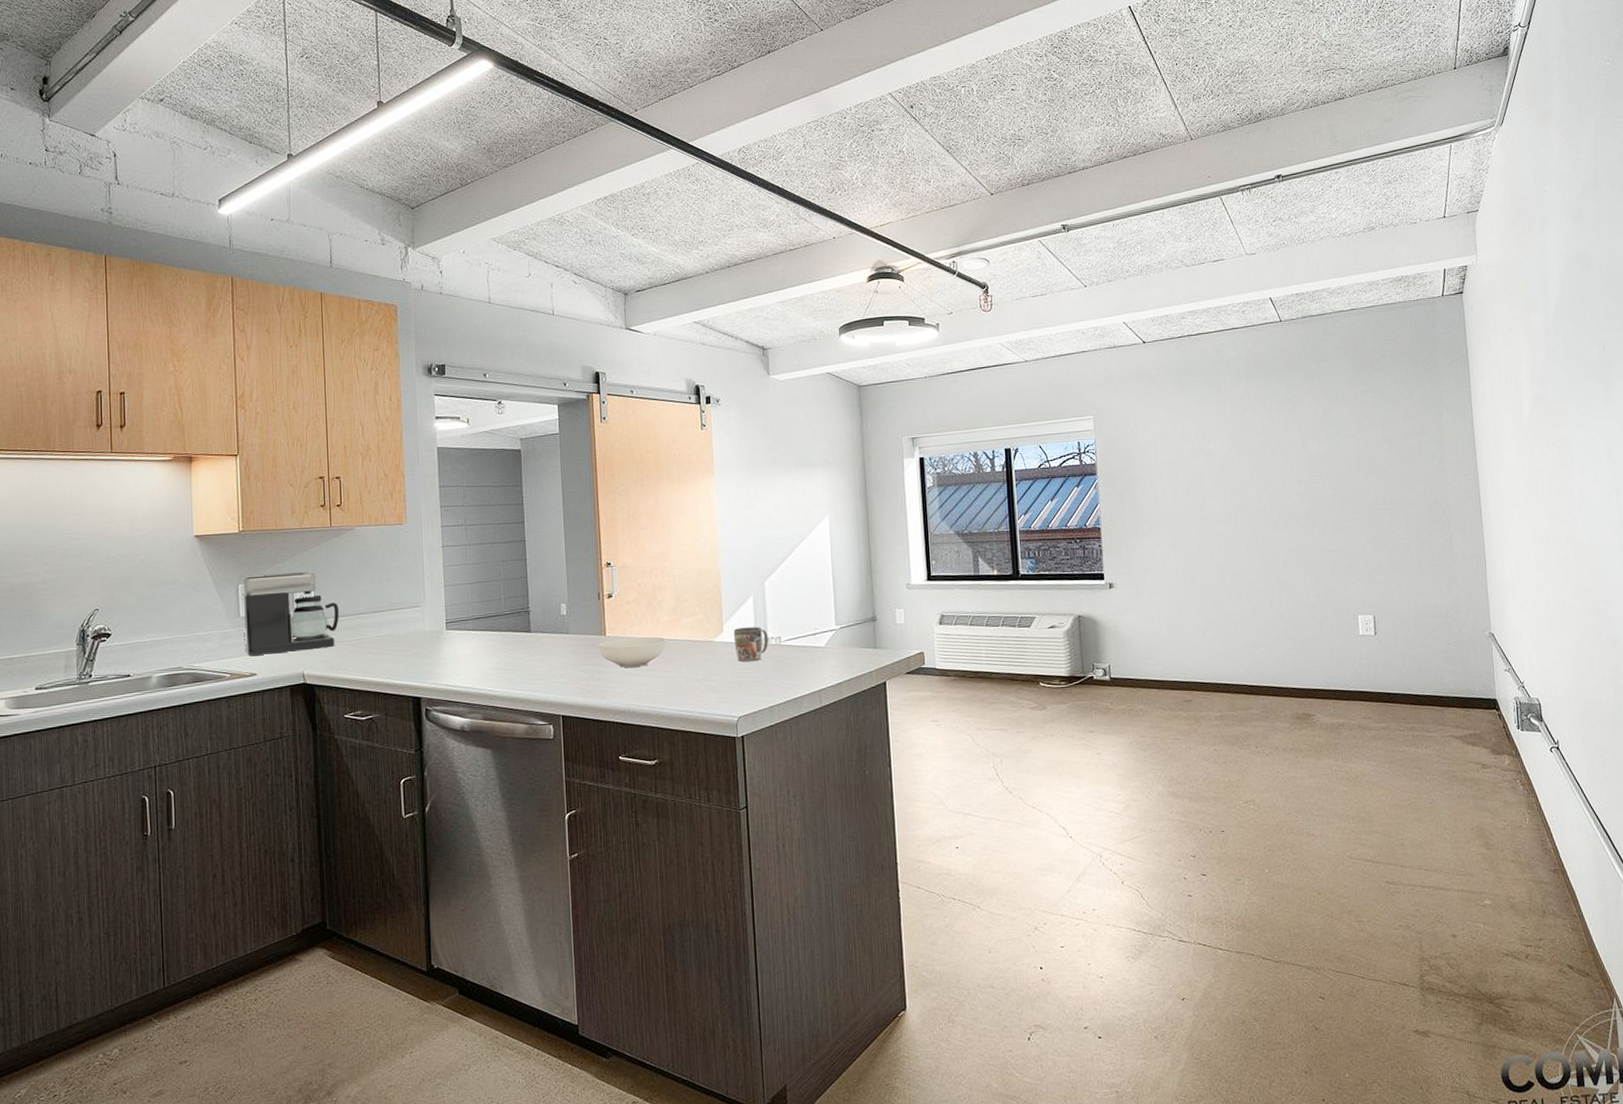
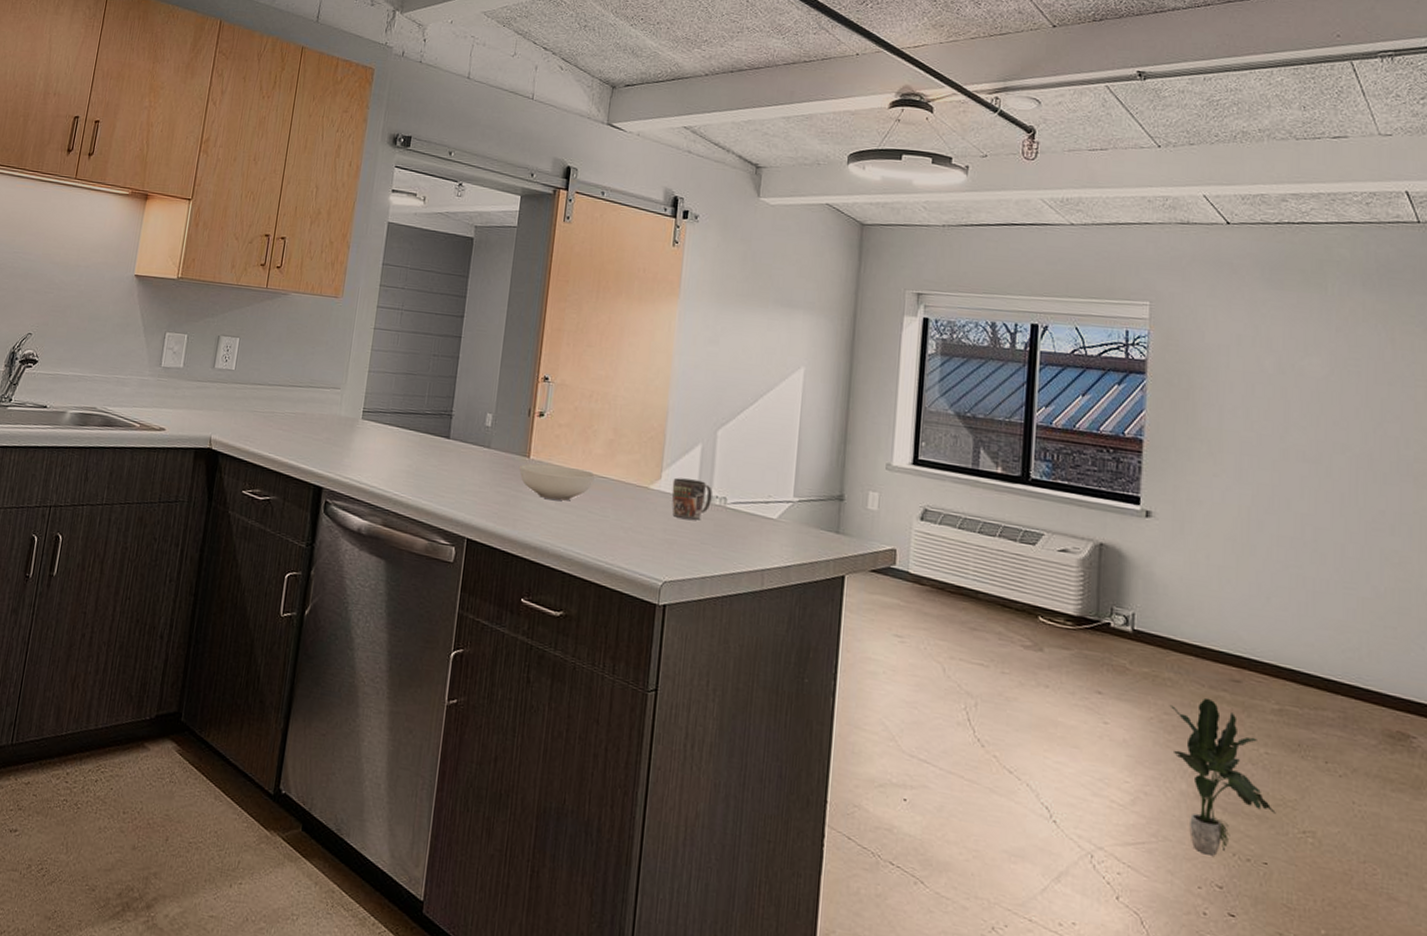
coffee maker: present [241,572,339,656] -> none [159,325,259,416]
potted plant: none [1143,718,1226,835] -> present [1169,697,1276,856]

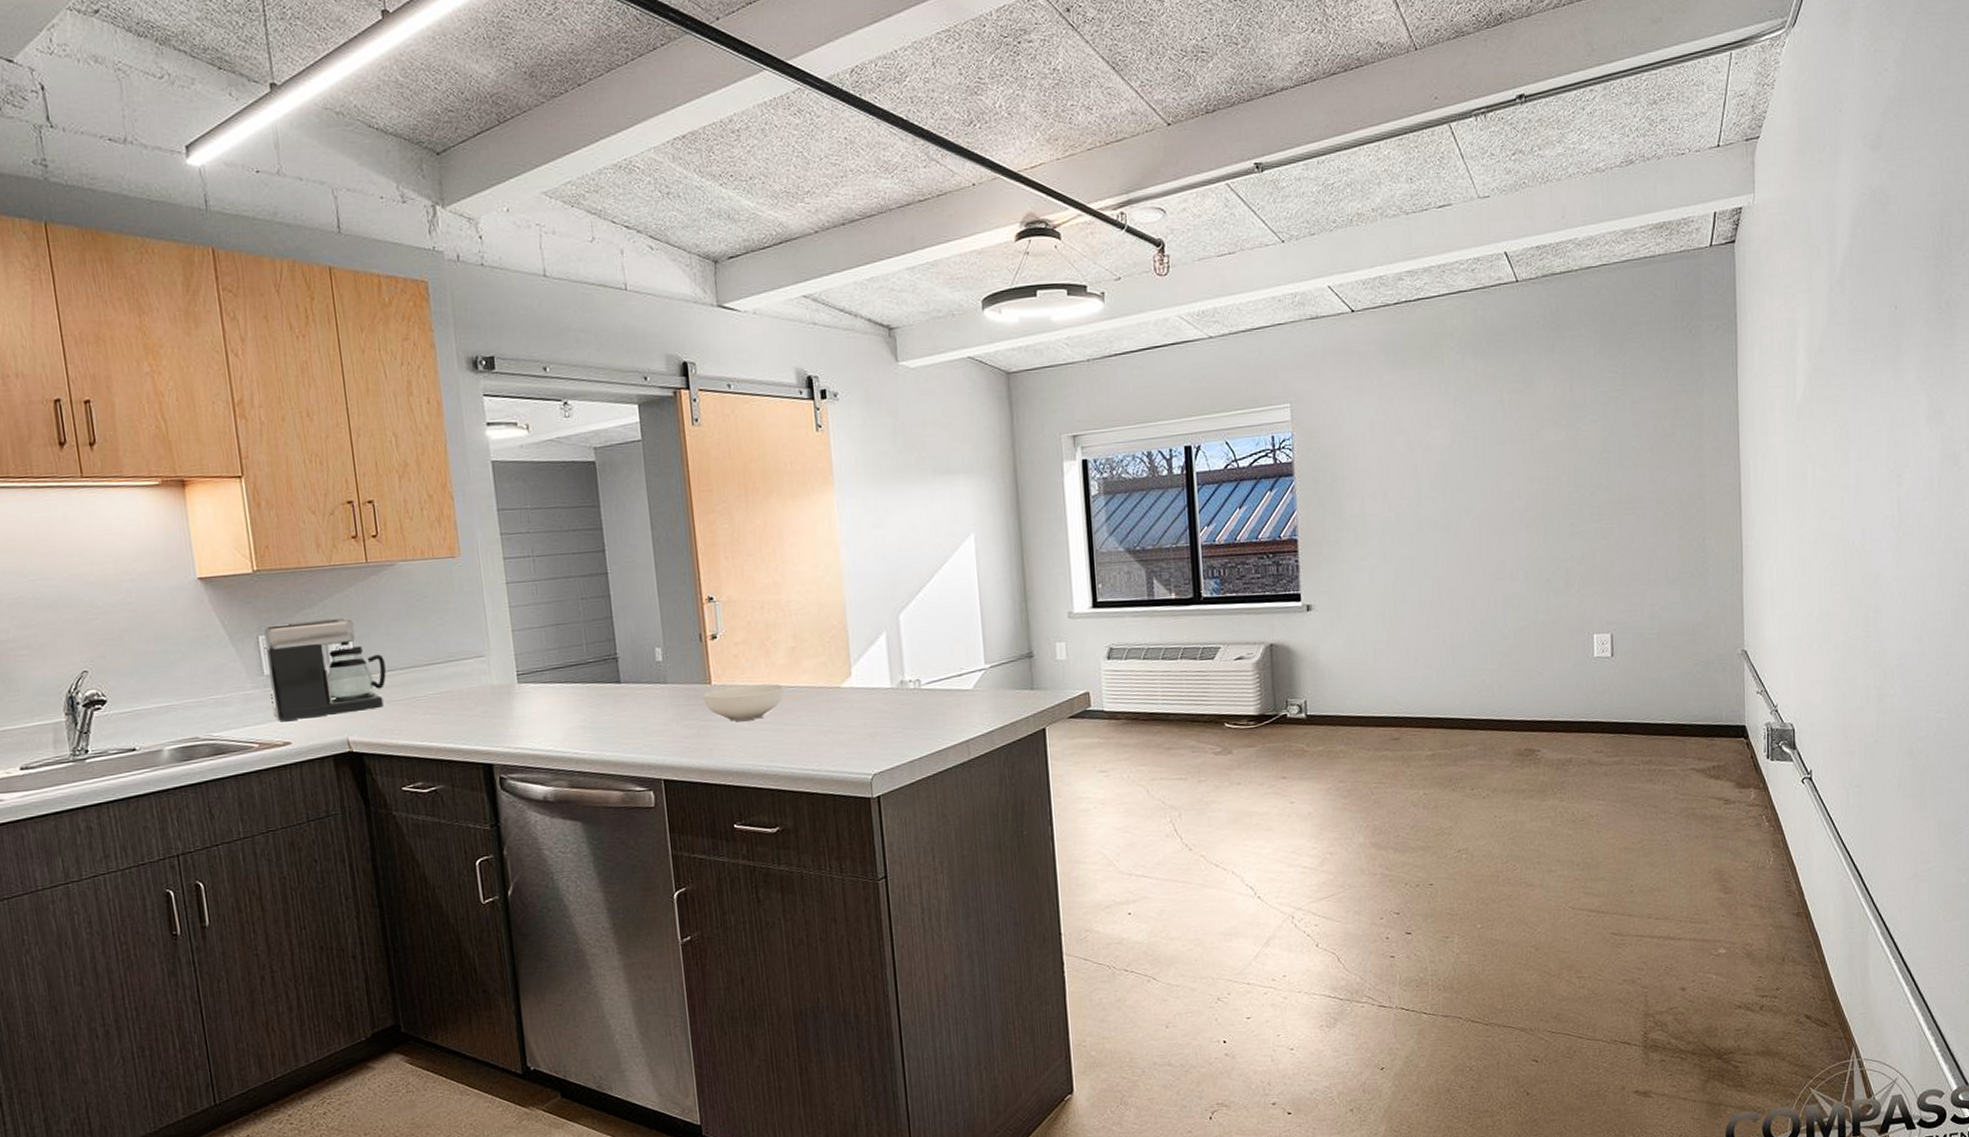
coffee maker: none [159,325,259,416] -> present [260,619,386,722]
mug: present [671,477,712,520] -> none [863,668,906,710]
potted plant: present [1169,697,1276,856] -> none [1343,759,1436,891]

